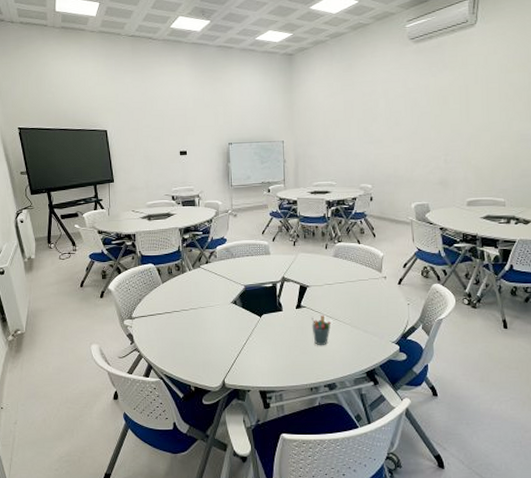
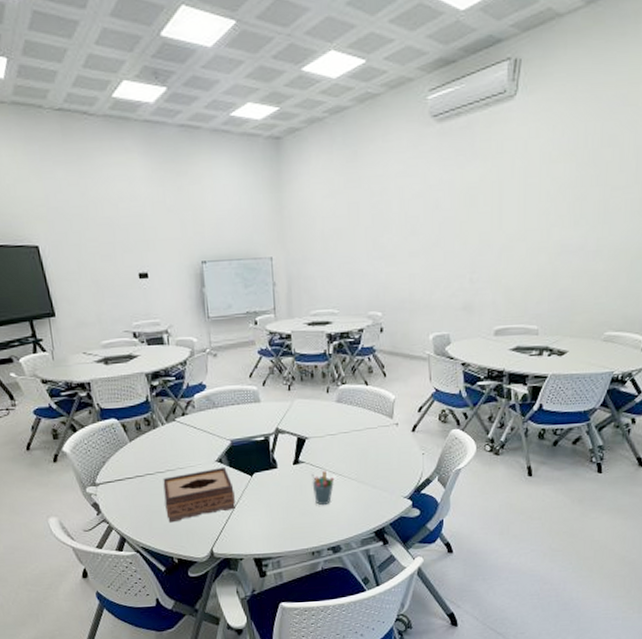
tissue box: none [187,308,246,354] -> present [163,466,235,523]

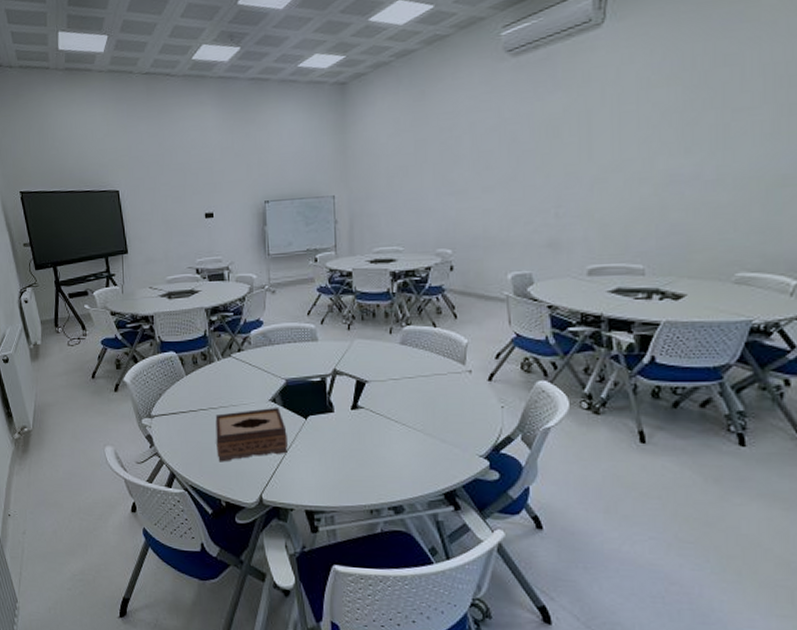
pen holder: present [311,470,335,506] -> none [371,418,398,458]

